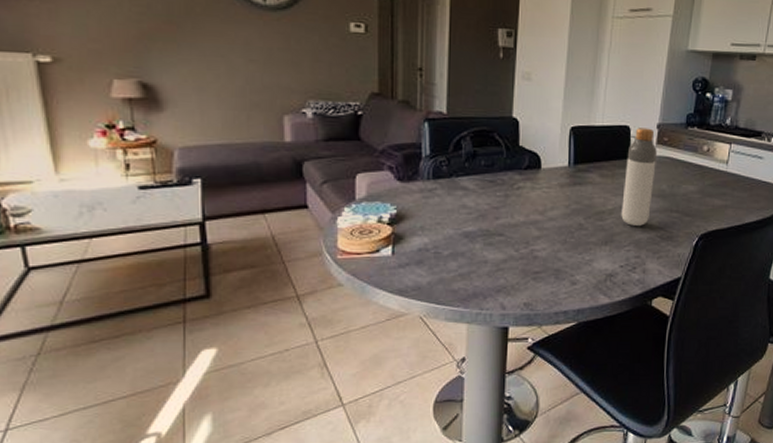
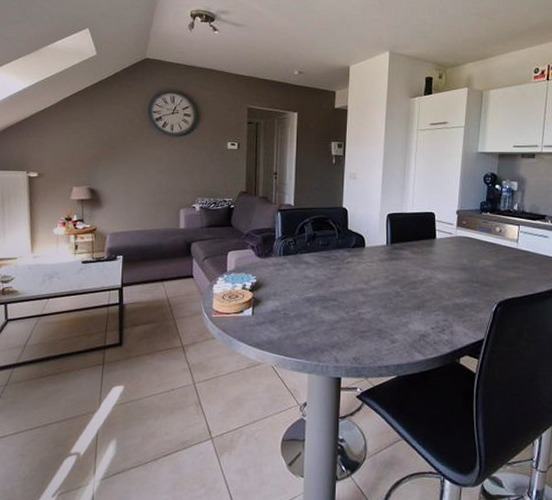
bottle: present [621,128,657,226] -> none [430,214,457,294]

